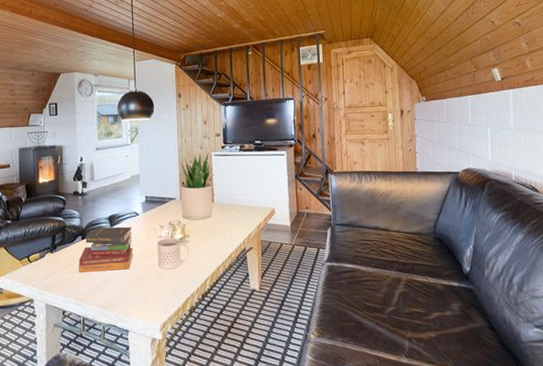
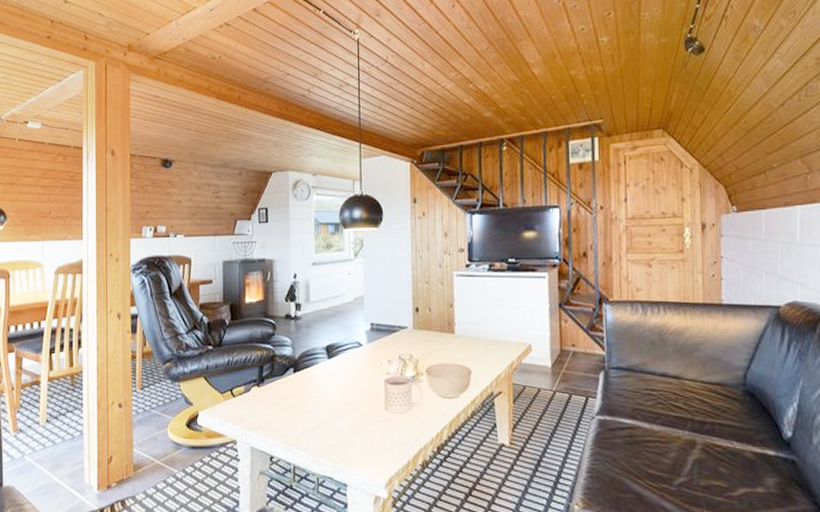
books: present [78,226,134,272] -> none [288,358,355,412]
planter: present [180,153,213,221] -> none [413,272,454,355]
bowl: none [191,226,229,255] -> present [426,363,472,398]

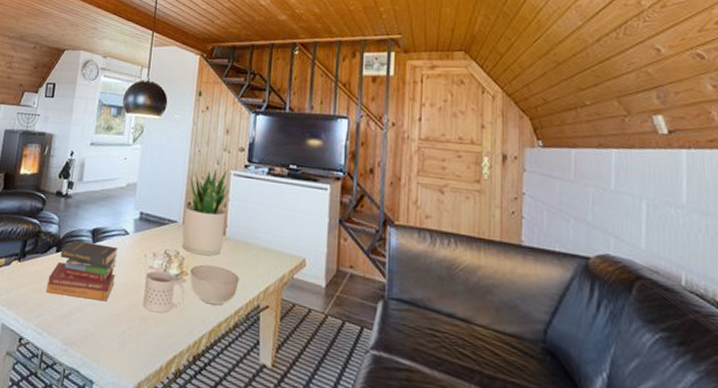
books: none [288,358,355,412] -> present [45,239,118,302]
planter: none [413,272,454,355] -> present [182,169,230,257]

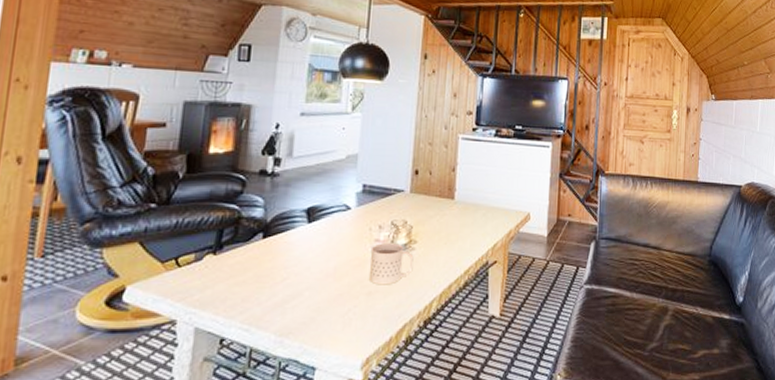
books: present [45,239,118,302] -> none [251,221,338,284]
planter: present [182,169,230,257] -> none [410,134,458,222]
bowl: present [190,264,239,306] -> none [419,230,469,268]

